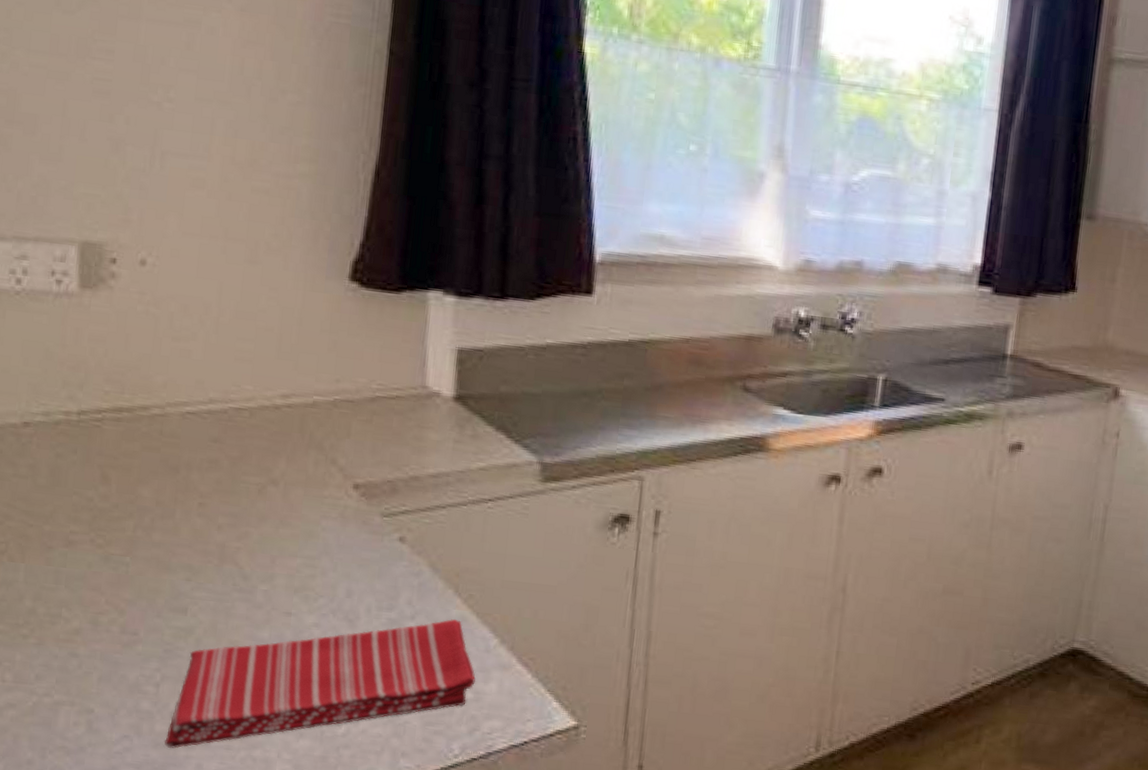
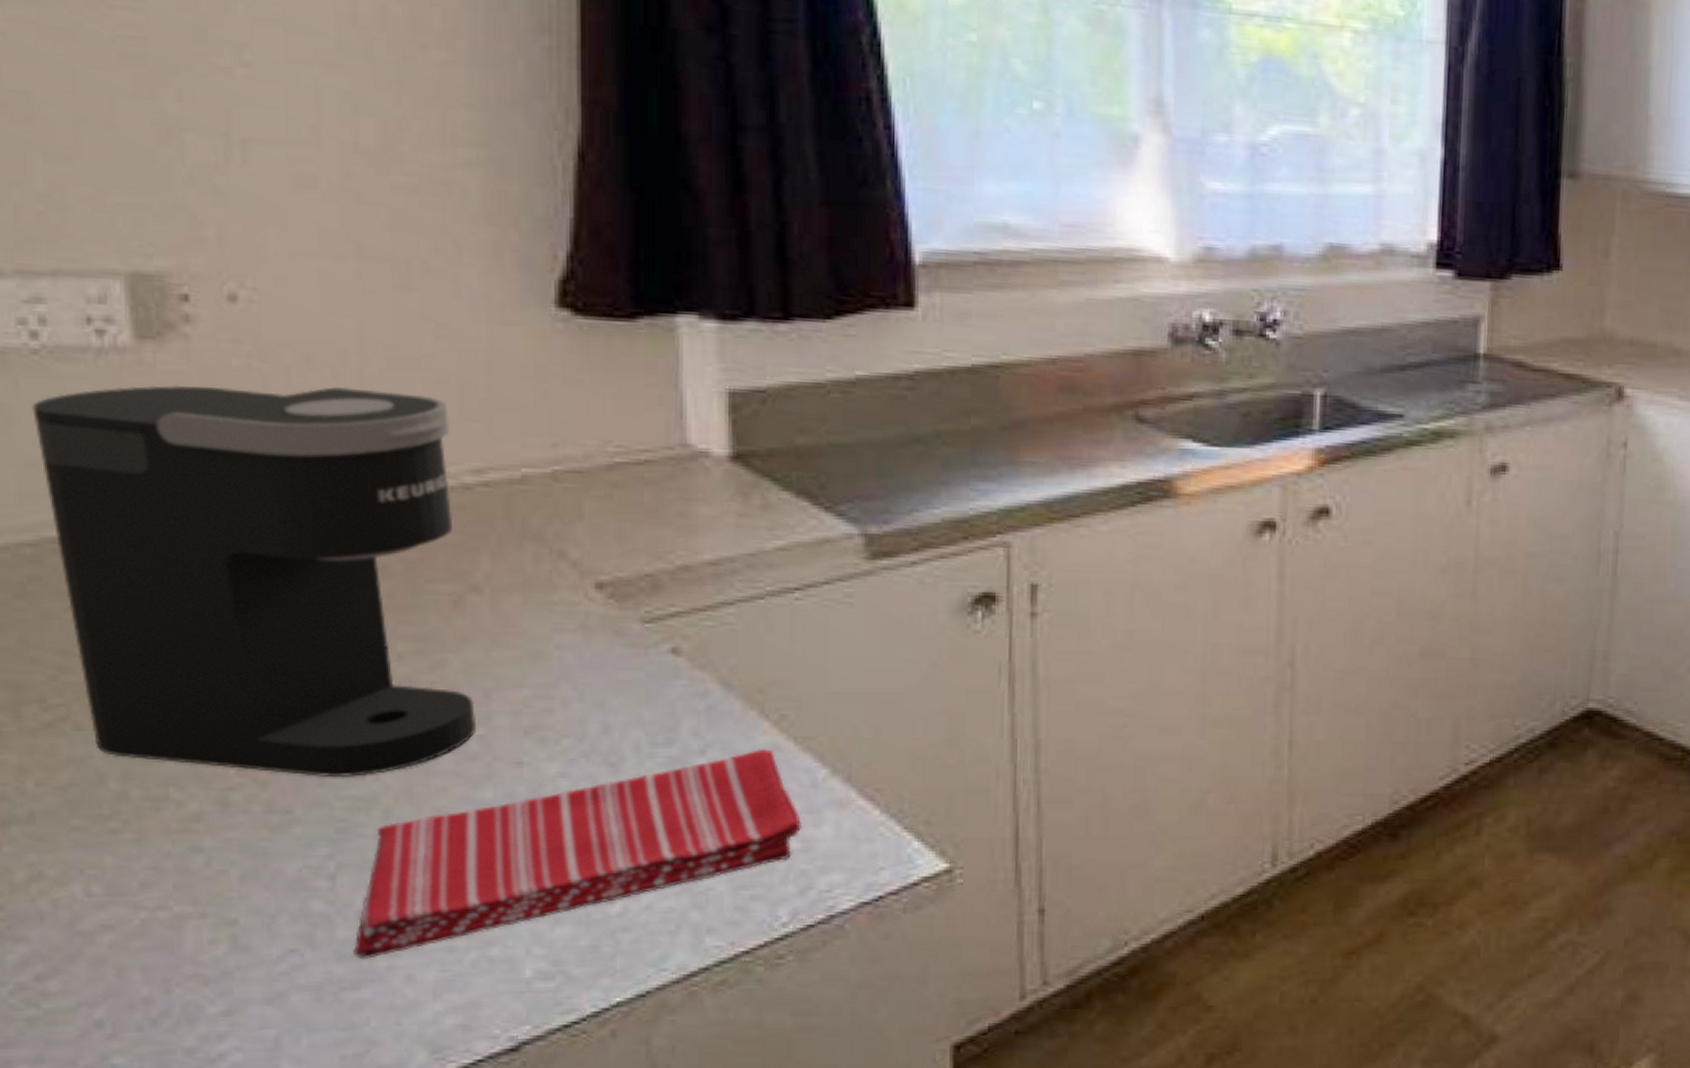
coffee maker: none [11,320,271,613] -> present [32,384,477,778]

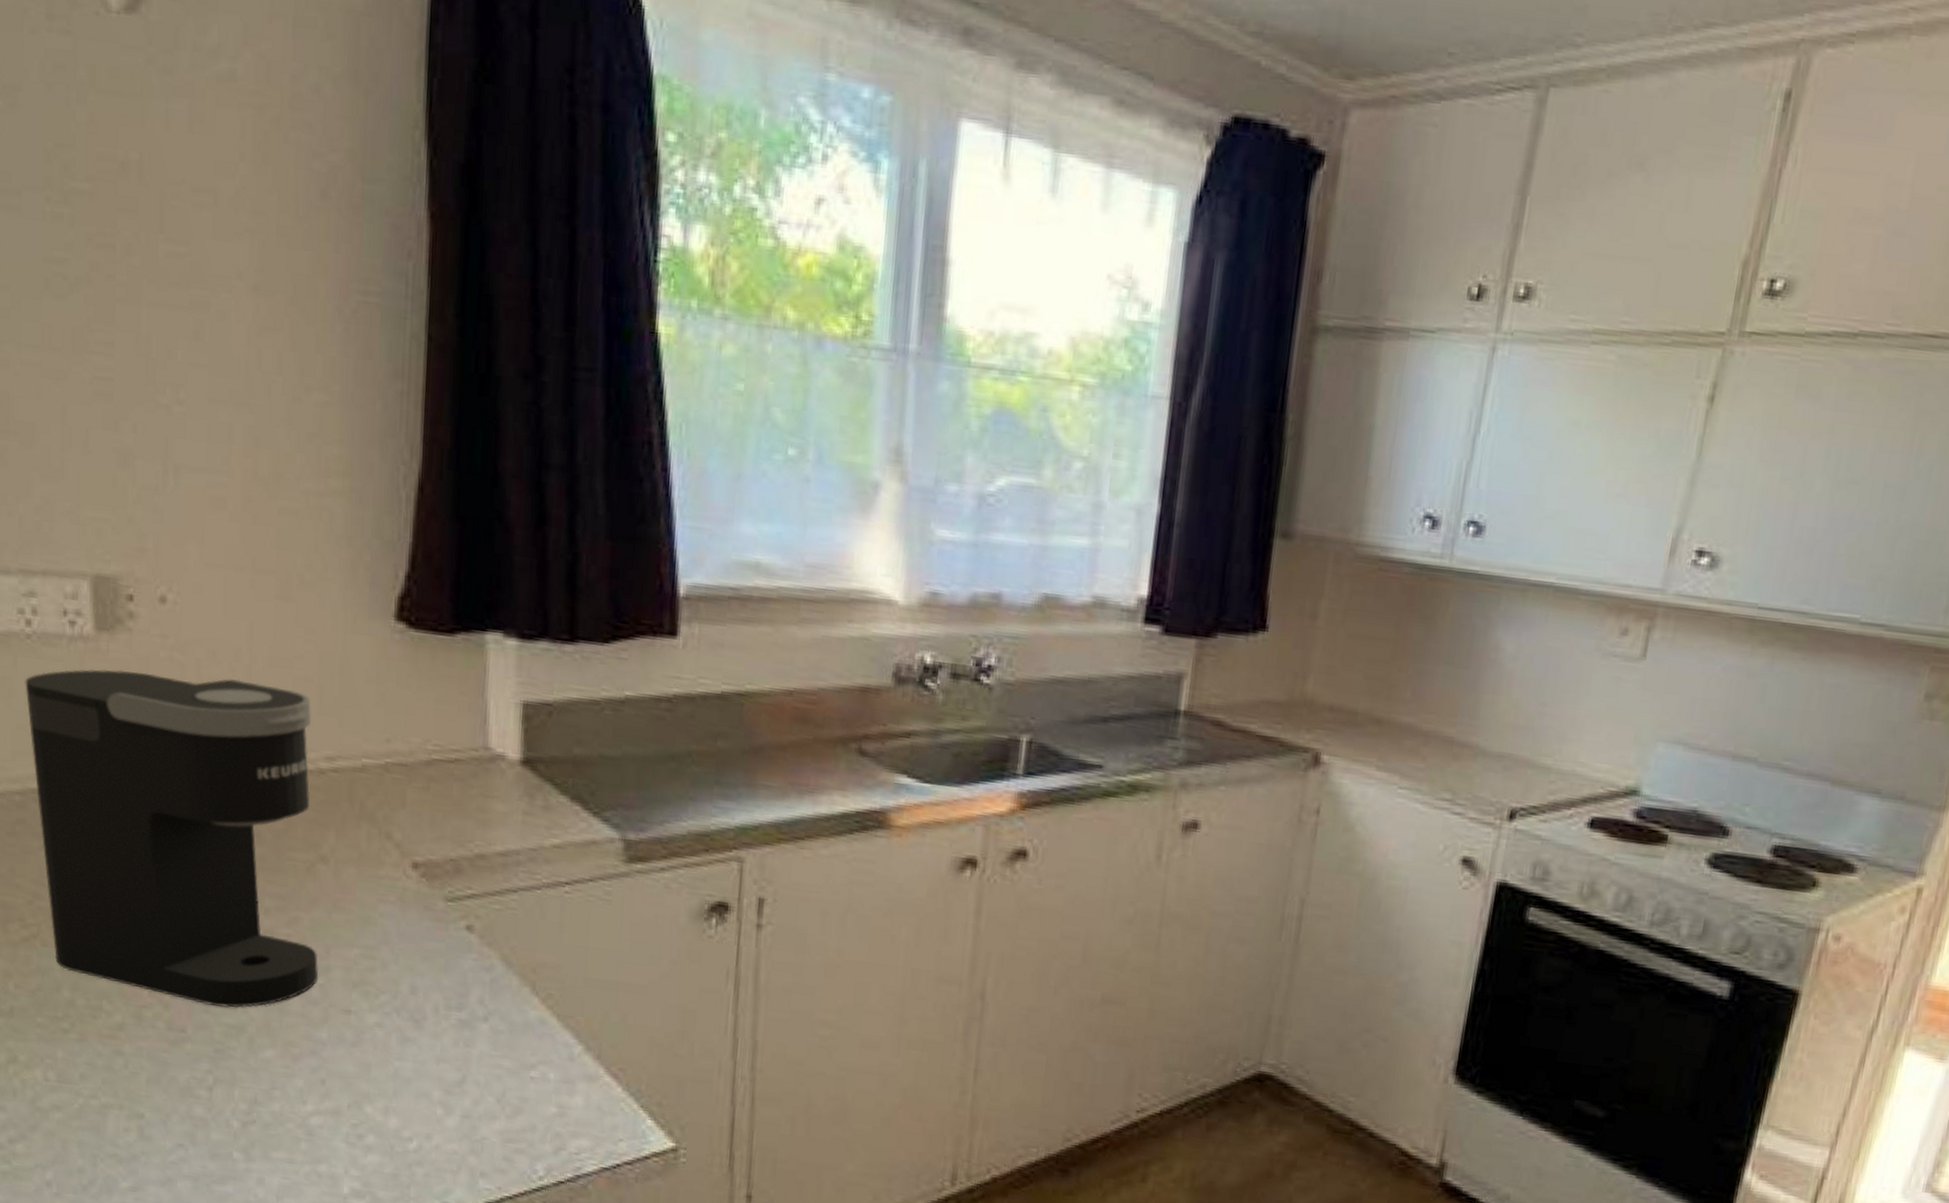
dish towel: present [352,748,801,959] -> none [221,1021,559,1160]

